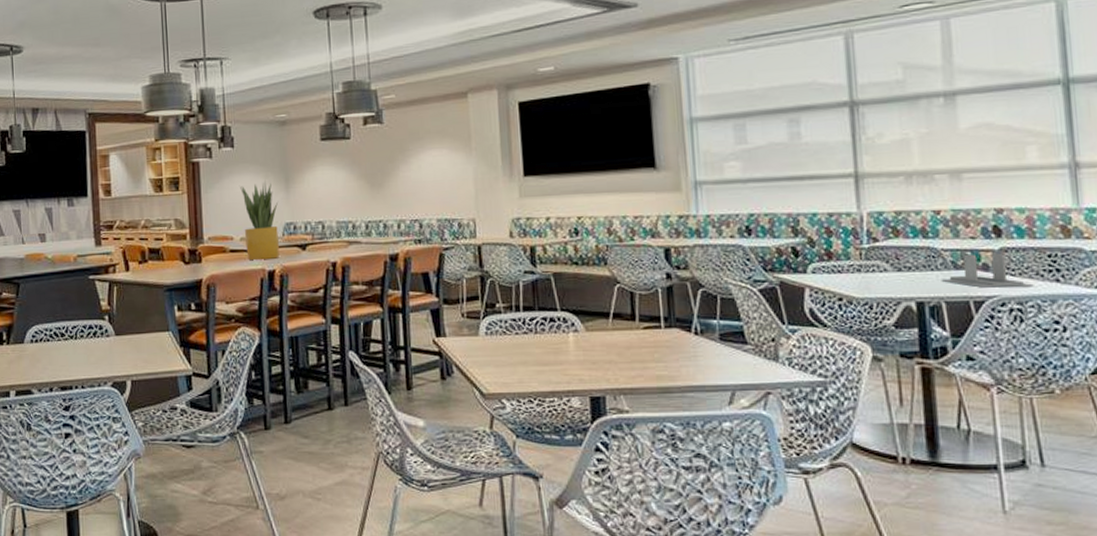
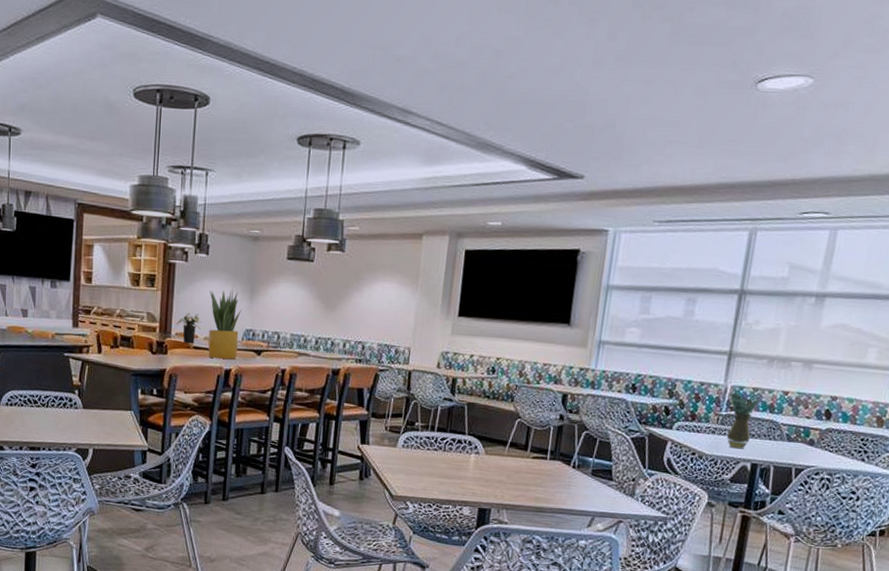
flower arrangement: none [207,213,236,248] -> present [176,313,202,344]
vase: none [867,217,907,287] -> present [726,389,760,449]
napkin holder: present [941,254,1034,288] -> none [774,430,844,463]

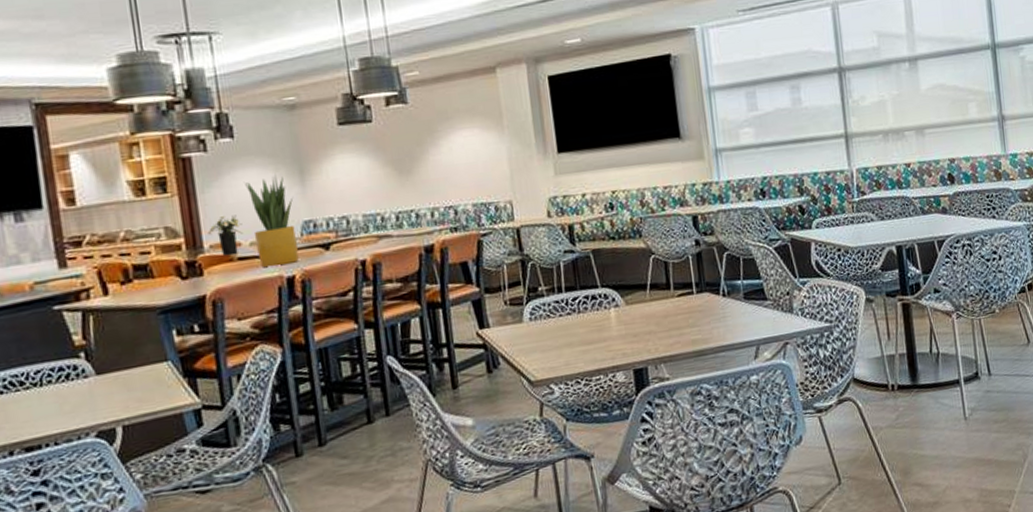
vase: present [726,389,760,449] -> none [856,173,888,235]

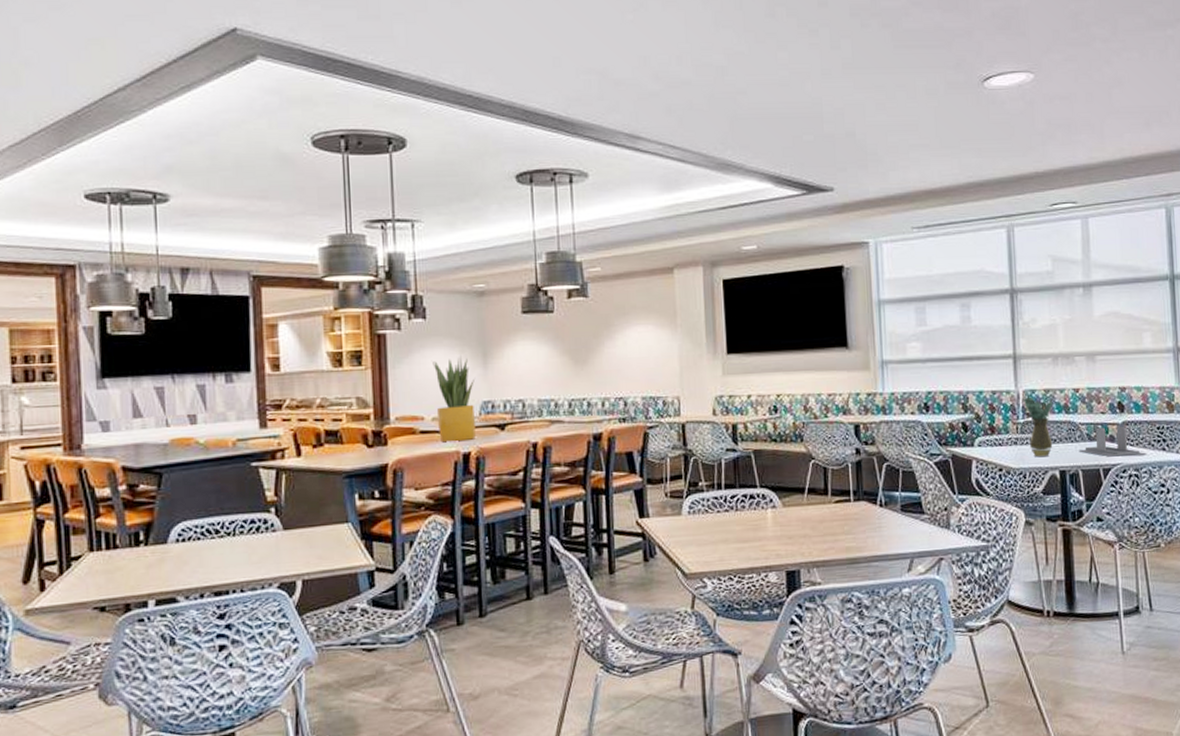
flower arrangement: present [207,215,244,257] -> none [395,391,427,429]
vase: none [856,173,888,235] -> present [1022,394,1053,458]
napkin holder: none [913,198,978,229] -> present [1078,427,1147,457]

